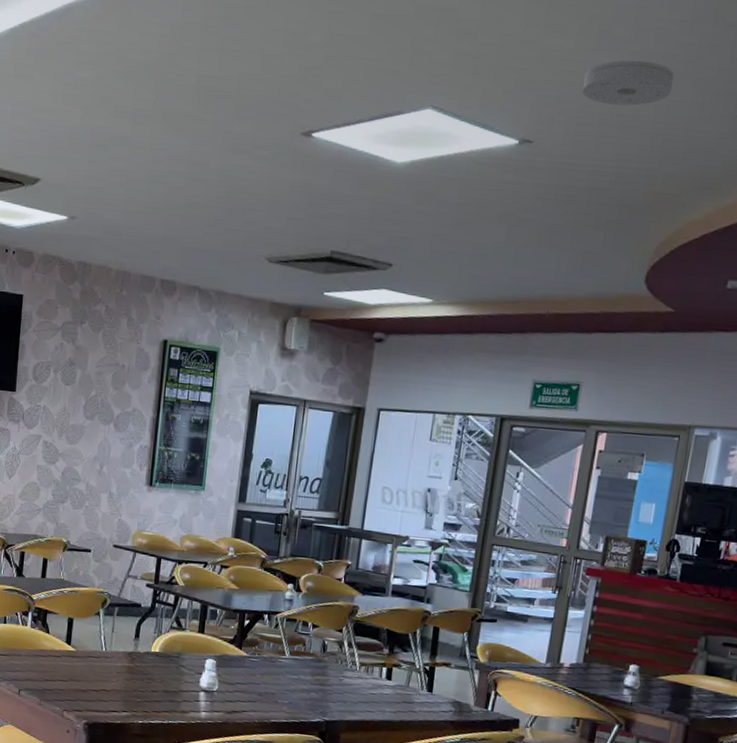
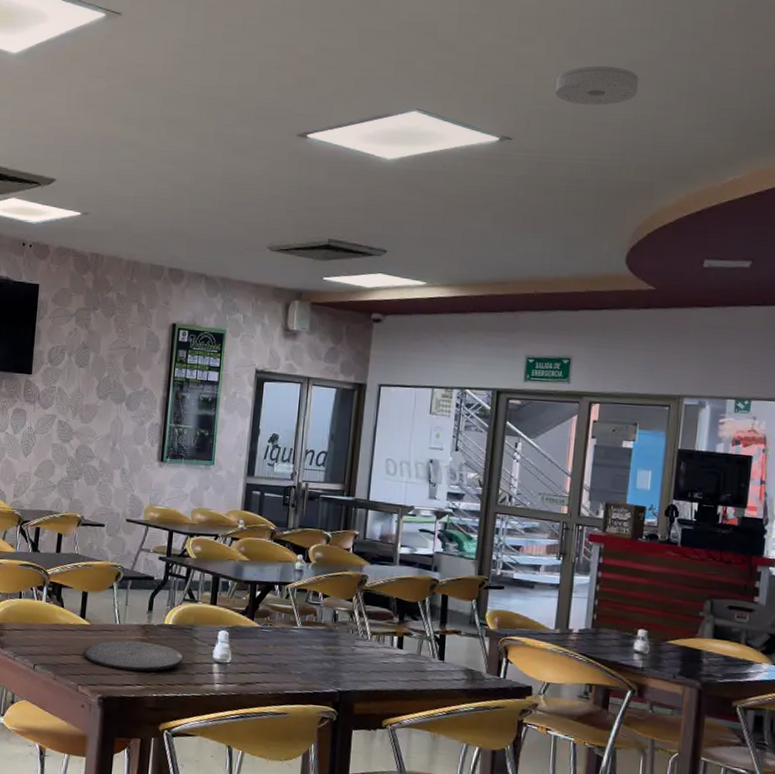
plate: none [69,667,170,698] -> present [83,640,184,672]

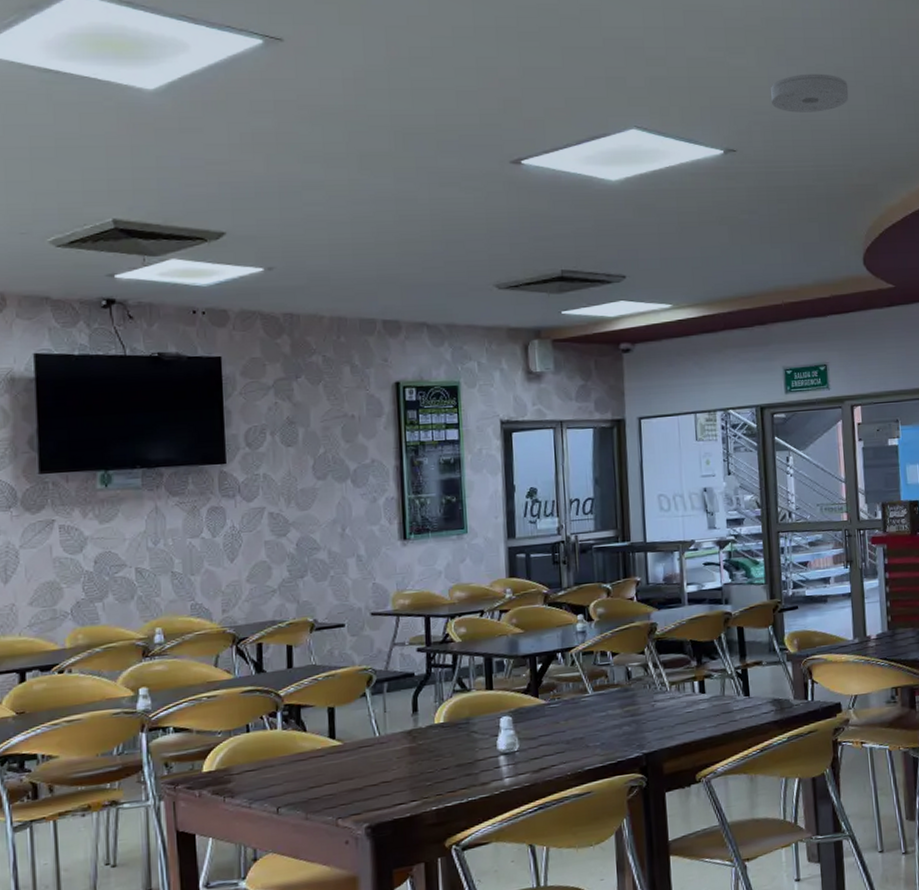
plate: present [83,640,184,672] -> none [339,748,463,790]

